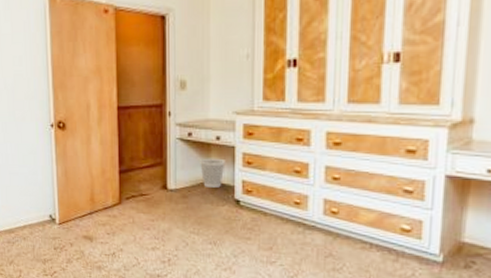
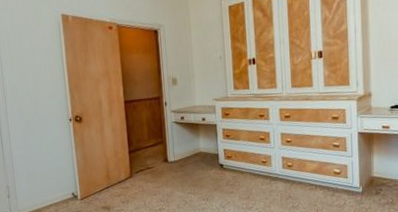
wastebasket: present [200,158,226,188] -> none [191,134,211,157]

